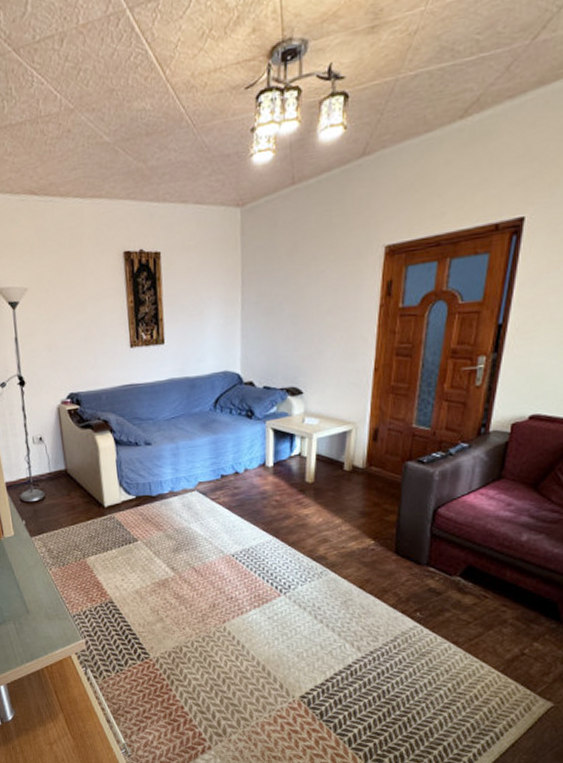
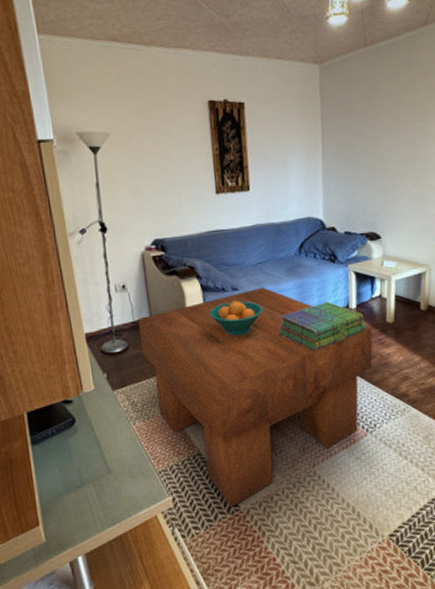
coffee table: none [54,442,290,654] -> present [138,287,373,507]
fruit bowl: none [122,455,177,490] -> present [209,300,264,336]
stack of books: none [190,458,283,509] -> present [278,301,366,352]

